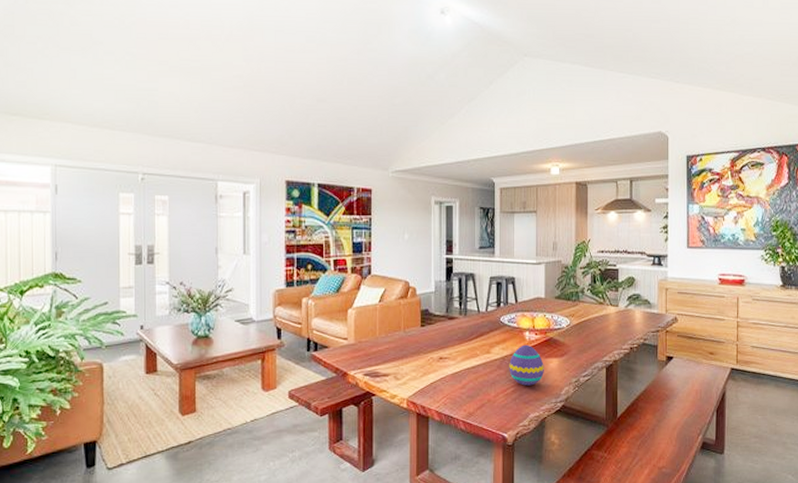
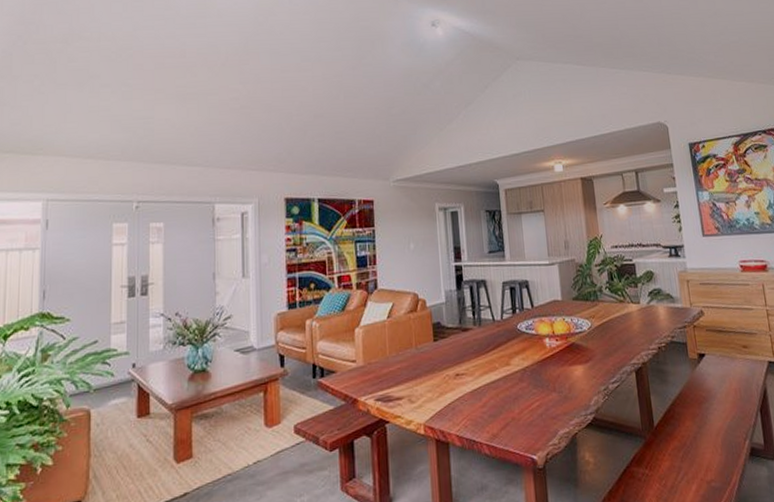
decorative egg: present [509,344,544,386] -> none [531,352,570,399]

